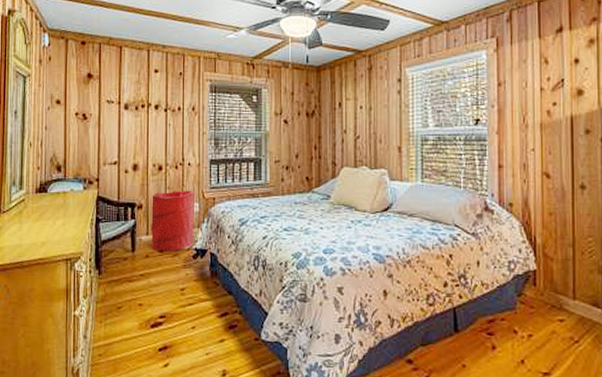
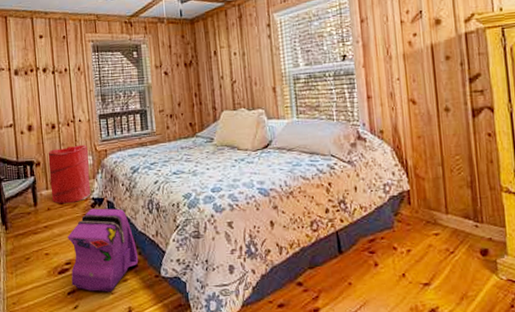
backpack: none [164,260,239,352] -> present [67,208,139,292]

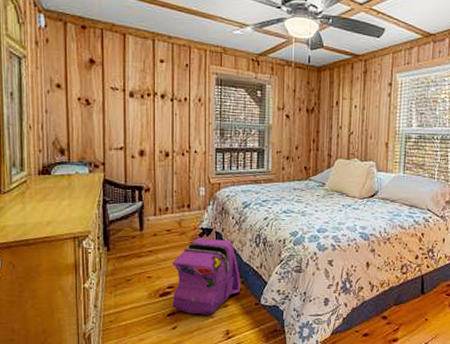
laundry hamper: present [48,144,91,204] -> none [159,175,202,231]

